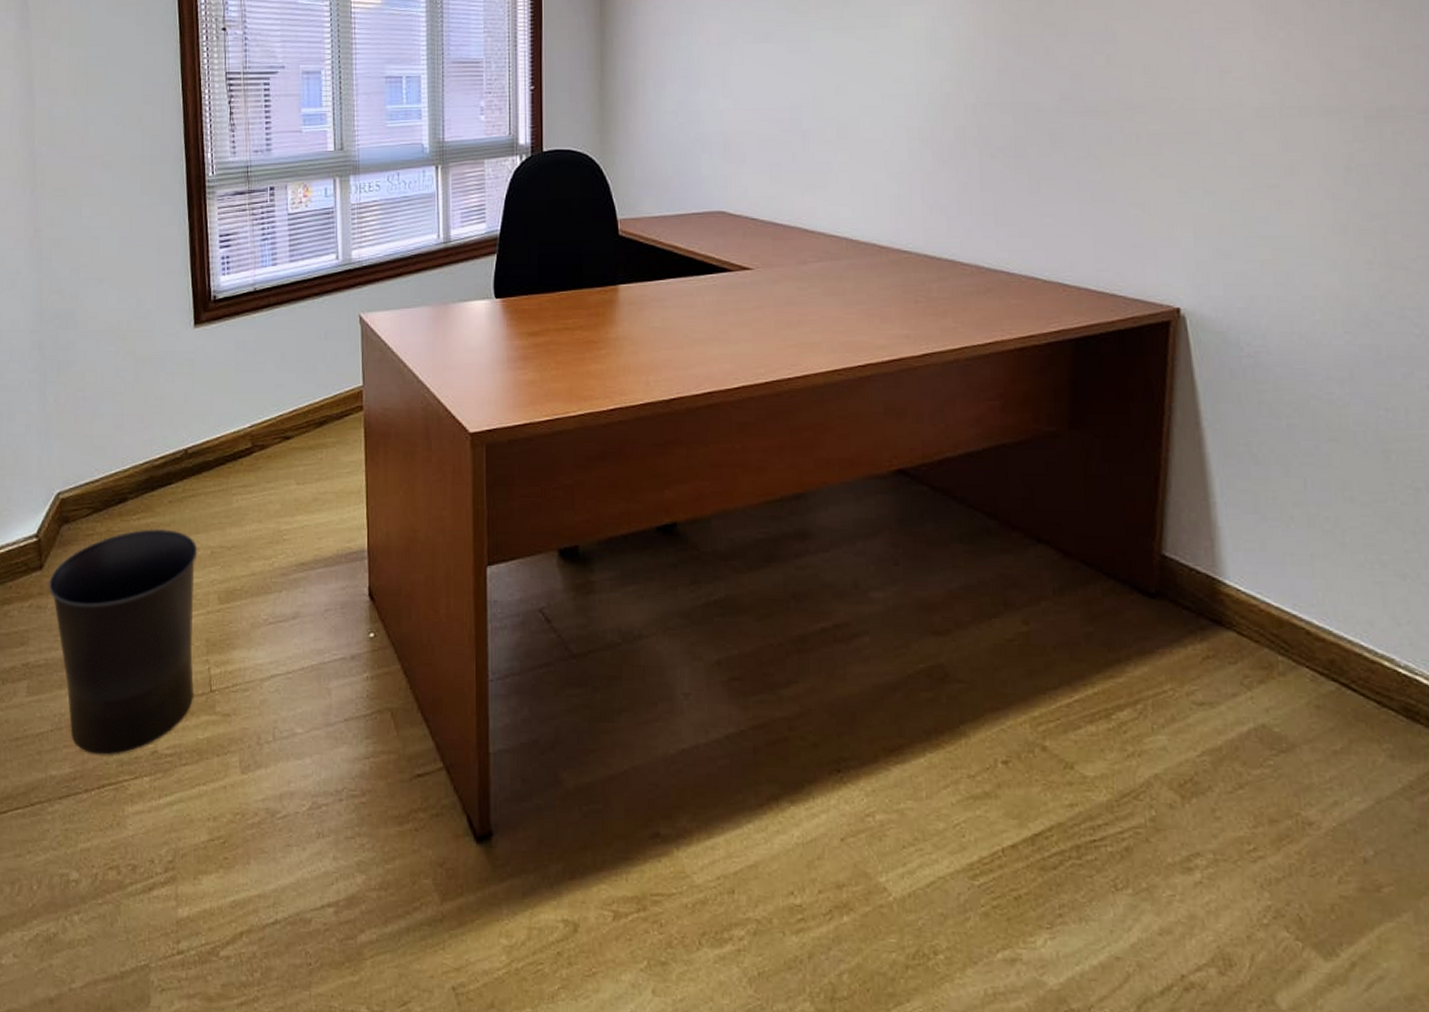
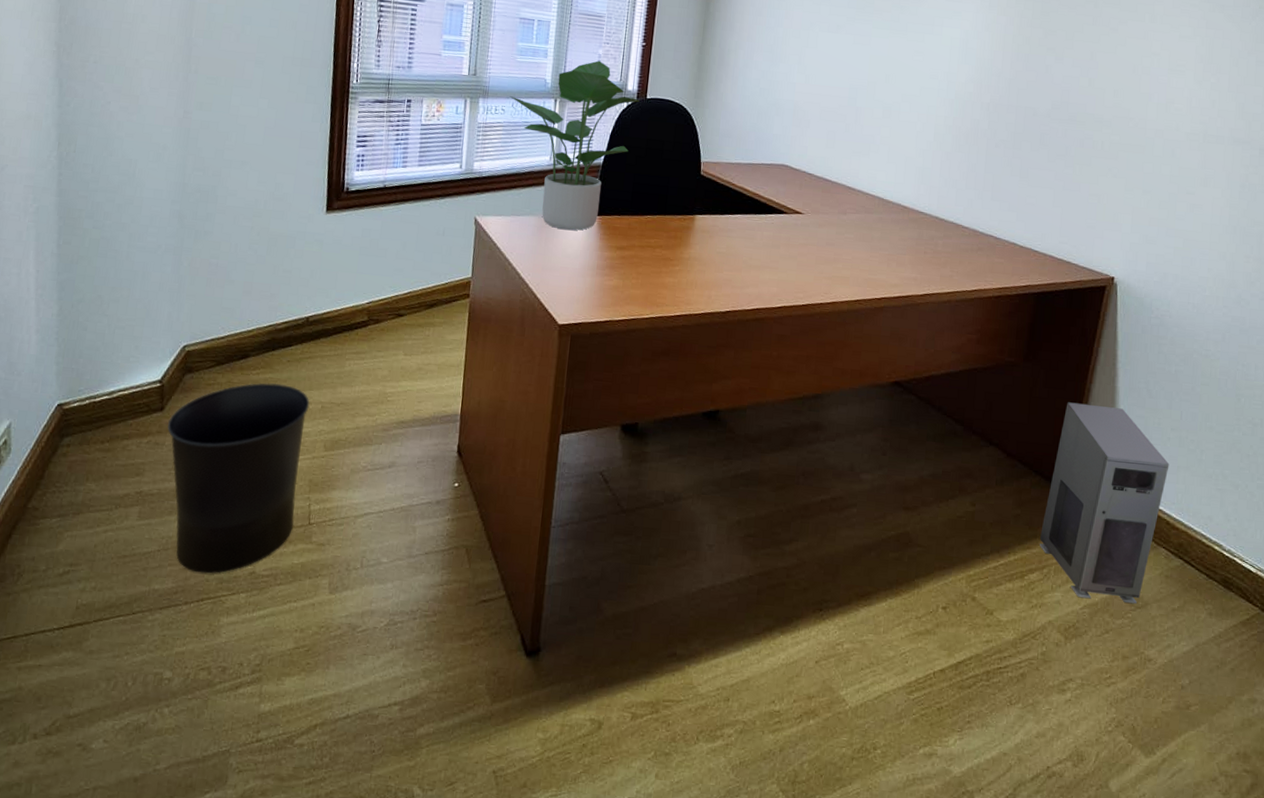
potted plant: none [384,114,536,319] -> present [510,60,640,231]
computer tower: none [1125,478,1299,747] -> present [1040,402,1170,605]

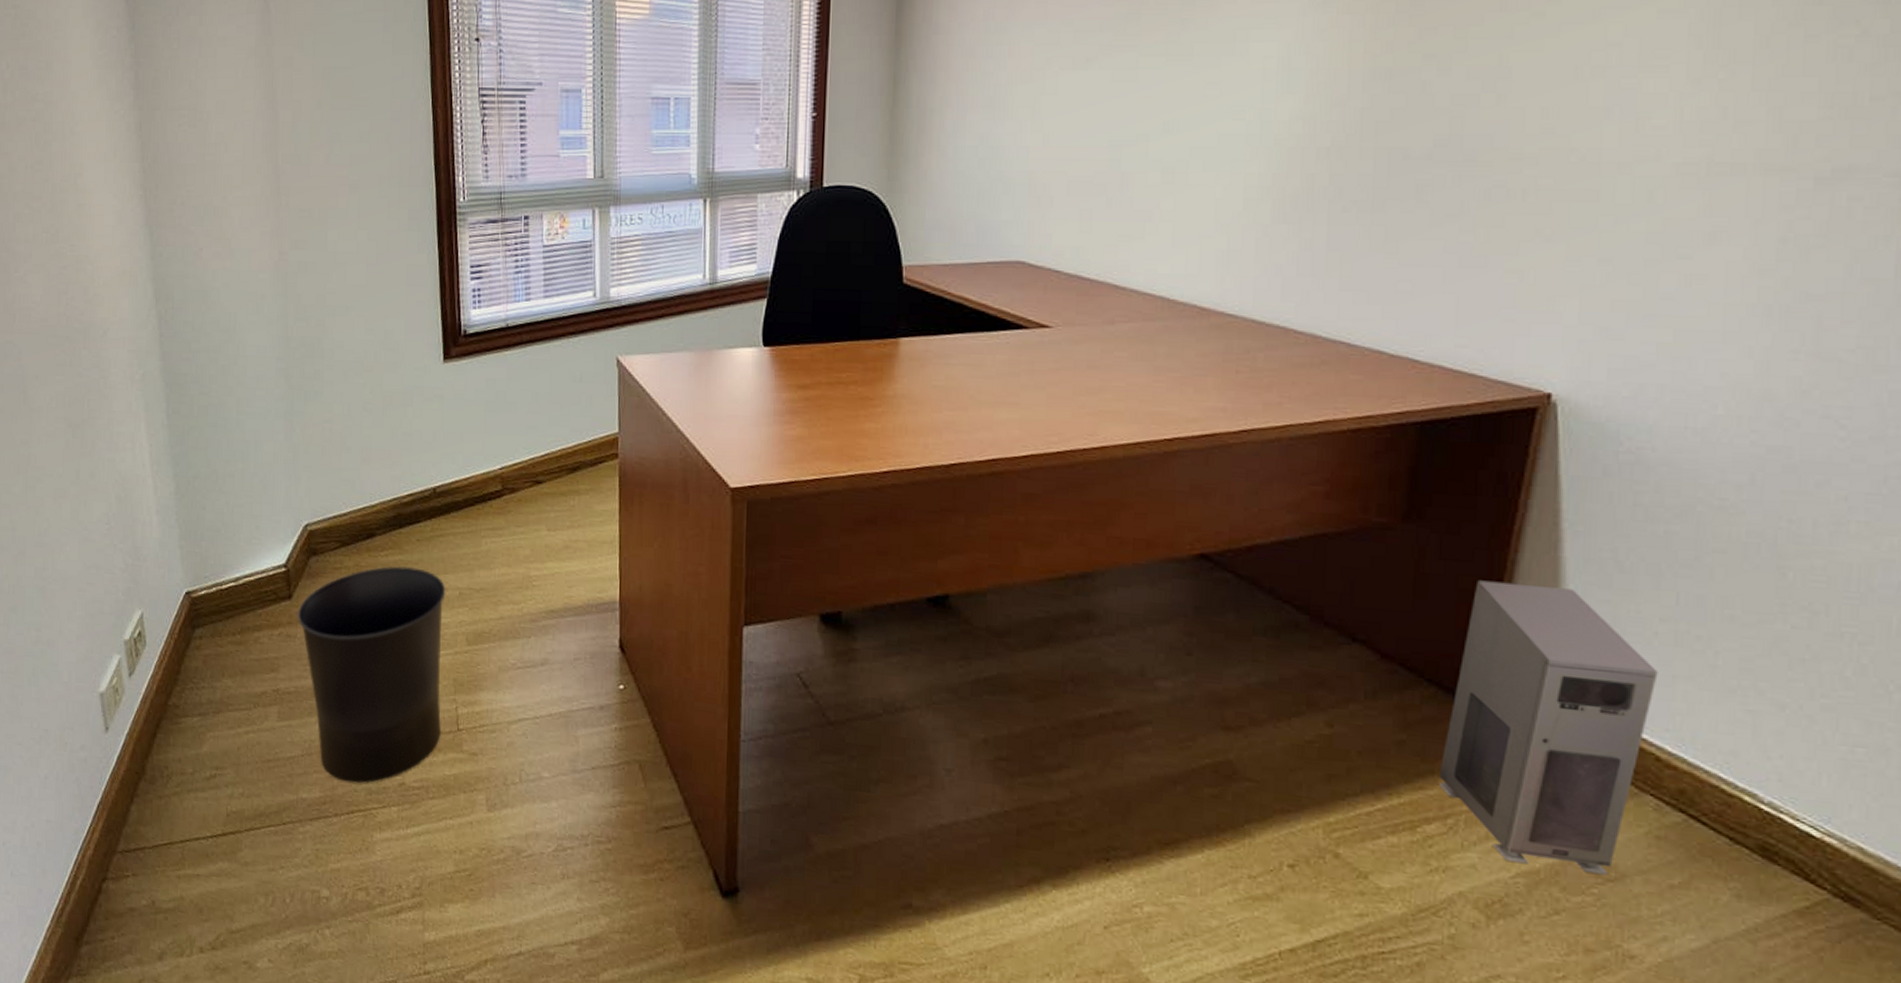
potted plant: present [510,60,640,231] -> none [647,143,815,368]

